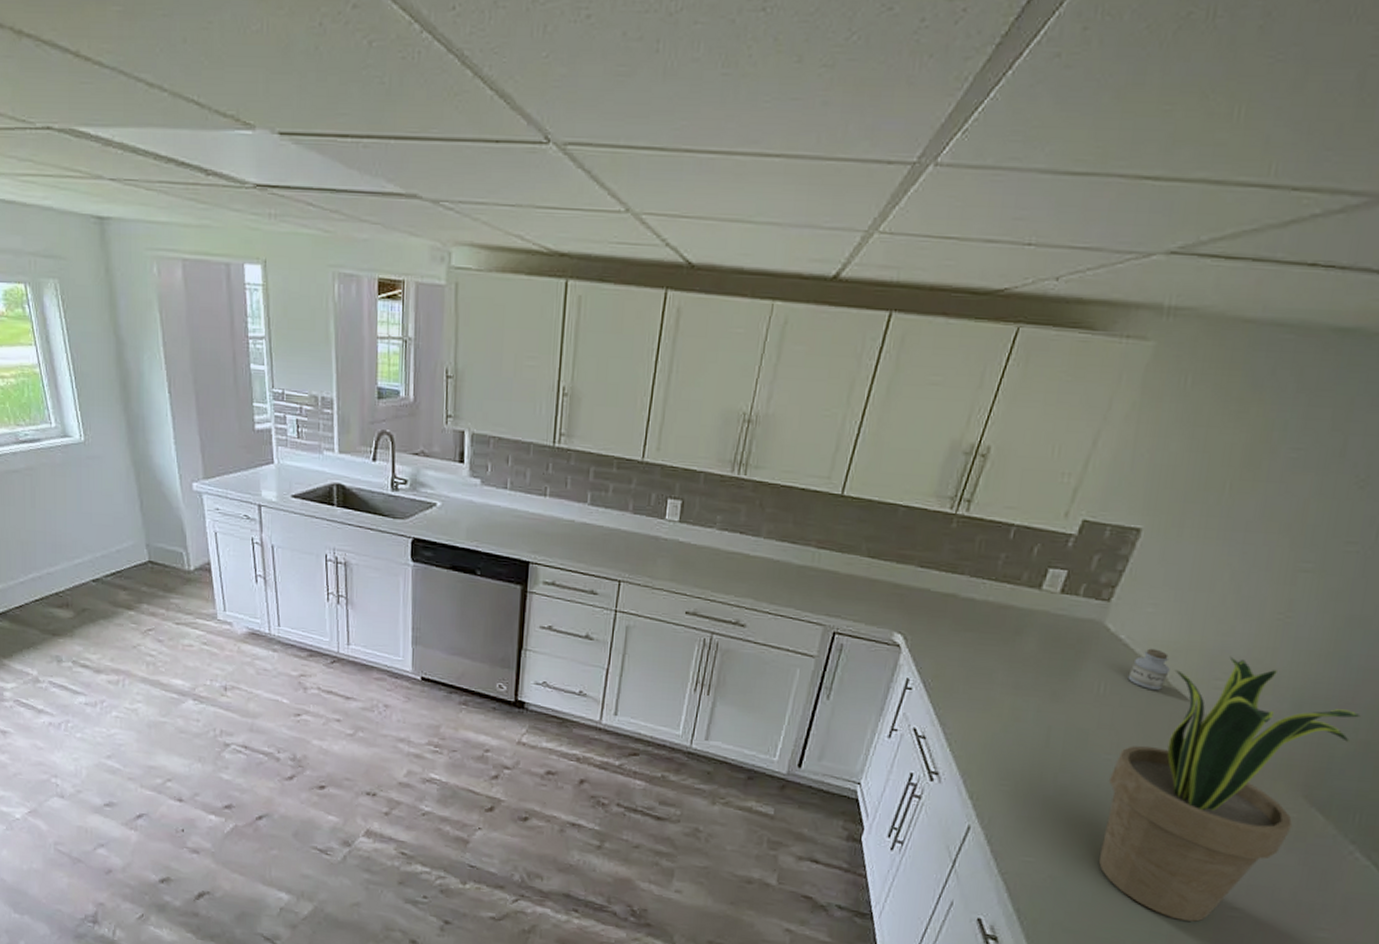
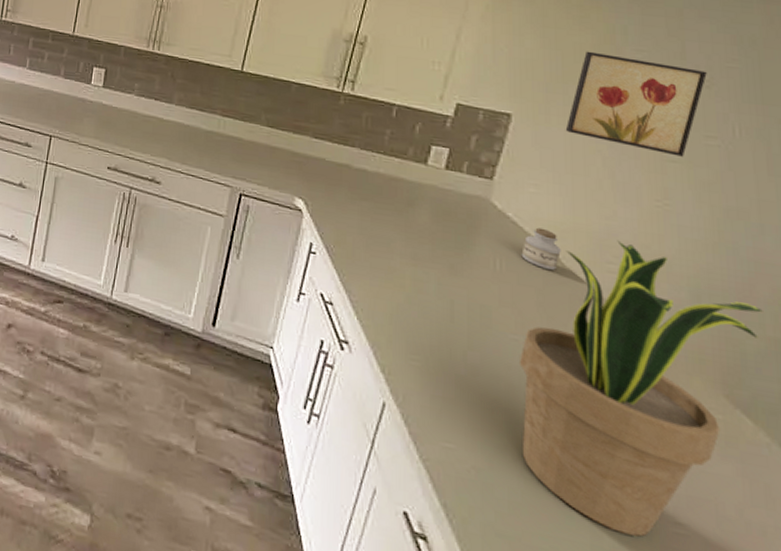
wall art: none [1197,452,1364,566] -> present [565,51,707,157]

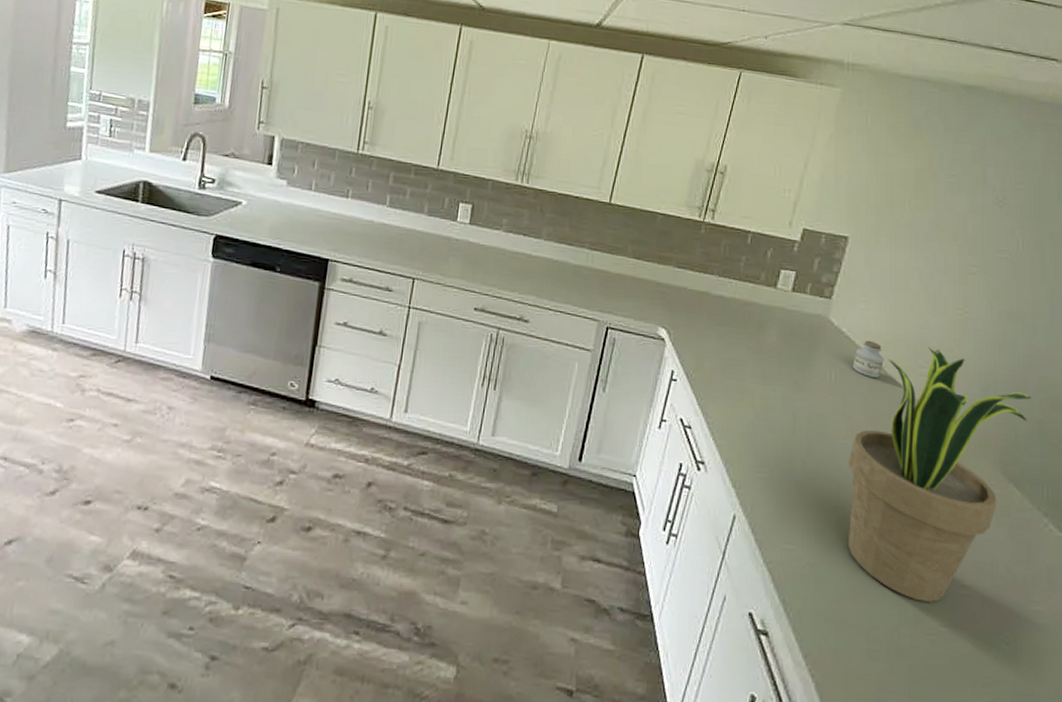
wall art: present [565,51,707,157] -> none [891,176,1001,269]

